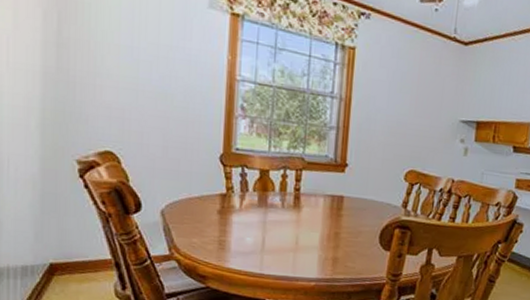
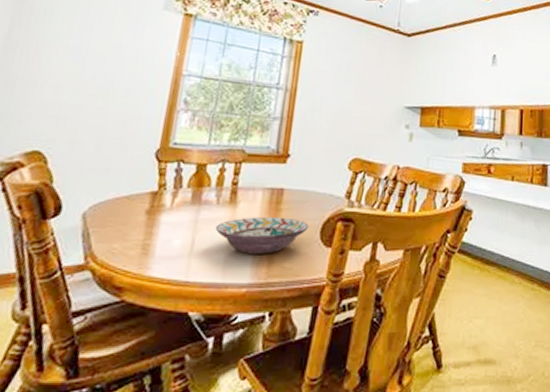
decorative bowl: none [282,220,369,254] -> present [215,216,309,254]

